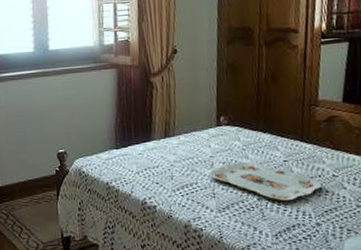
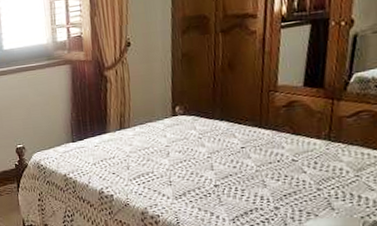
serving tray: present [209,161,321,201] -> none [165,149,280,187]

